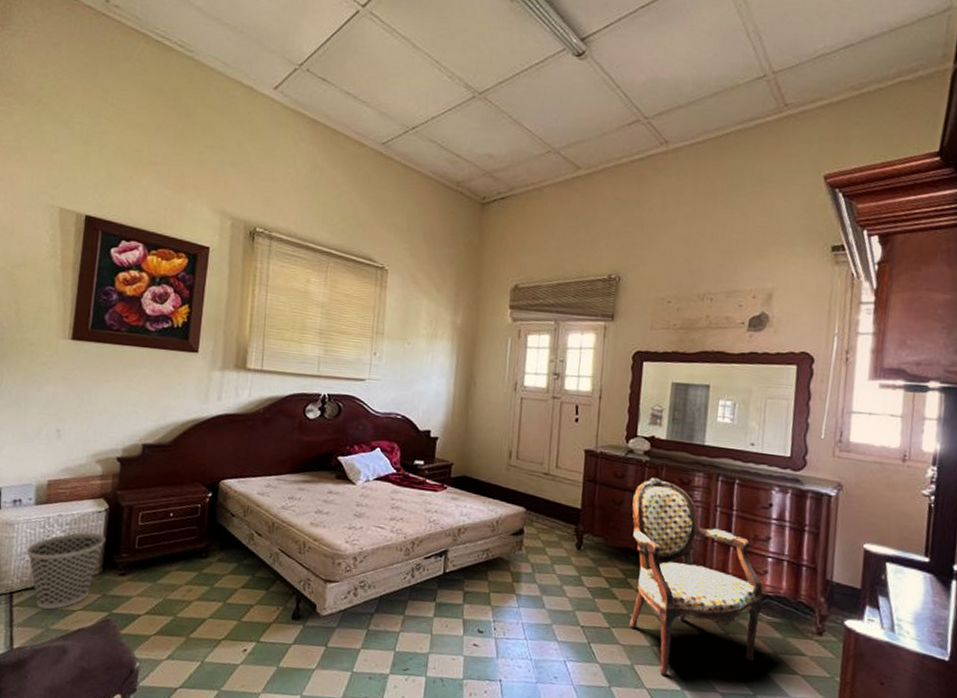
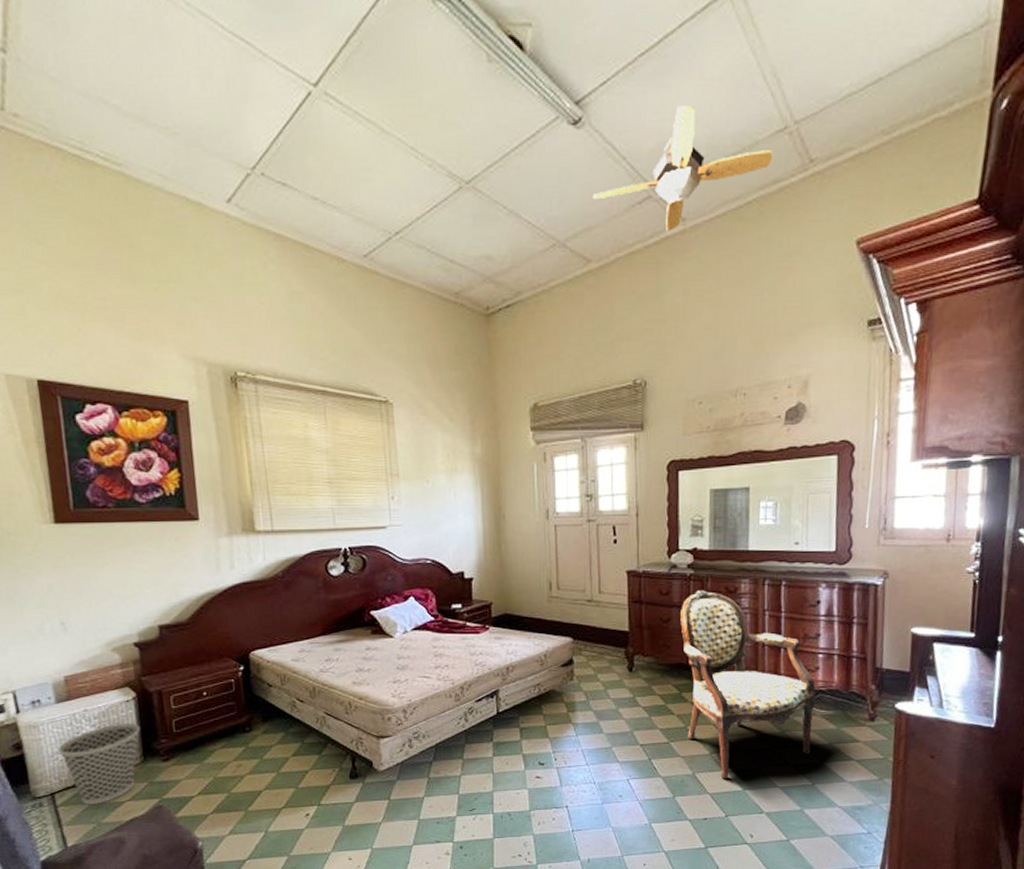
ceiling fan: none [588,50,752,151] -> present [593,106,773,231]

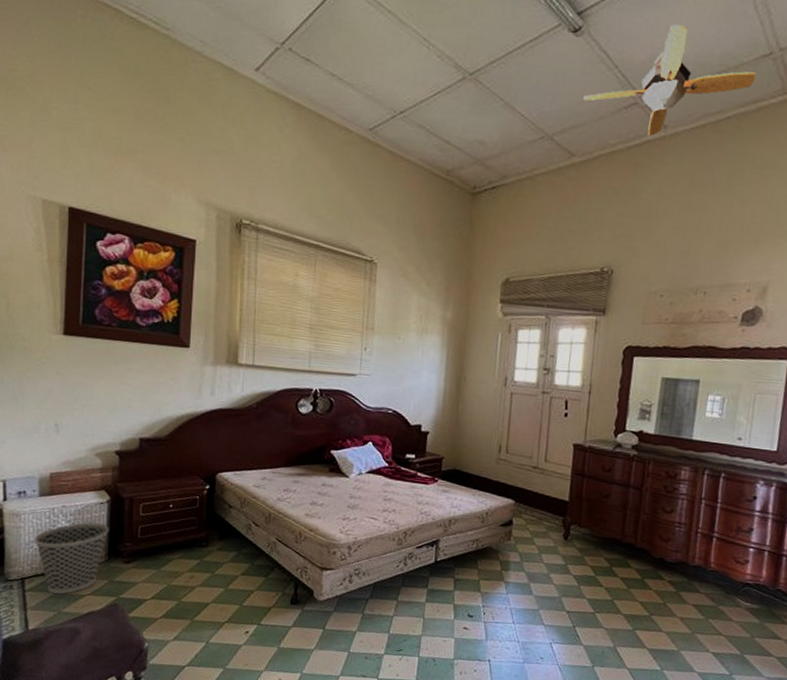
armchair: present [680,590,816,779] -> none [613,471,743,656]

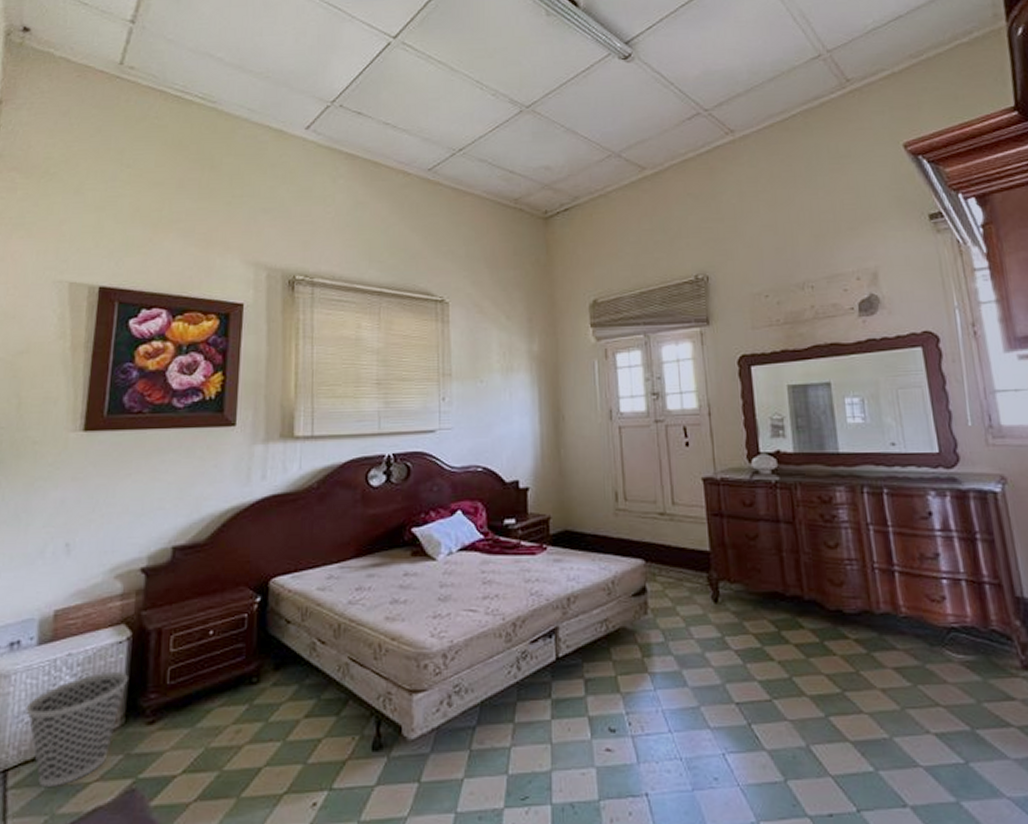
ceiling fan: present [583,25,756,136] -> none [644,42,811,141]

